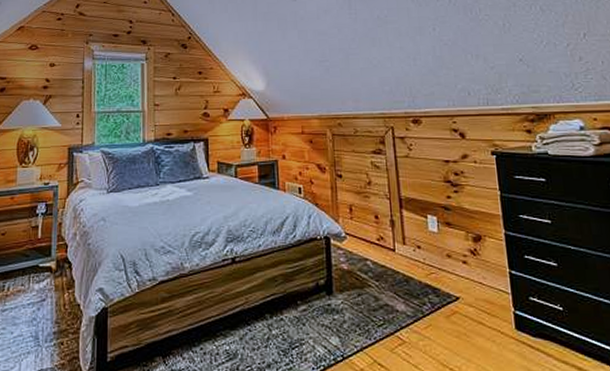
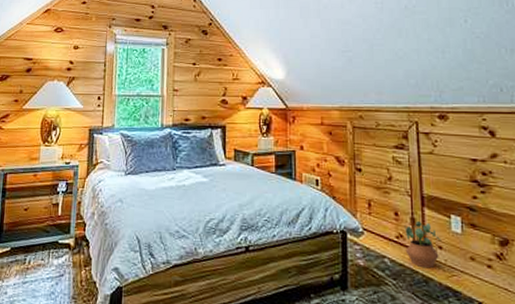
potted plant: none [385,223,420,268] -> present [405,222,441,269]

